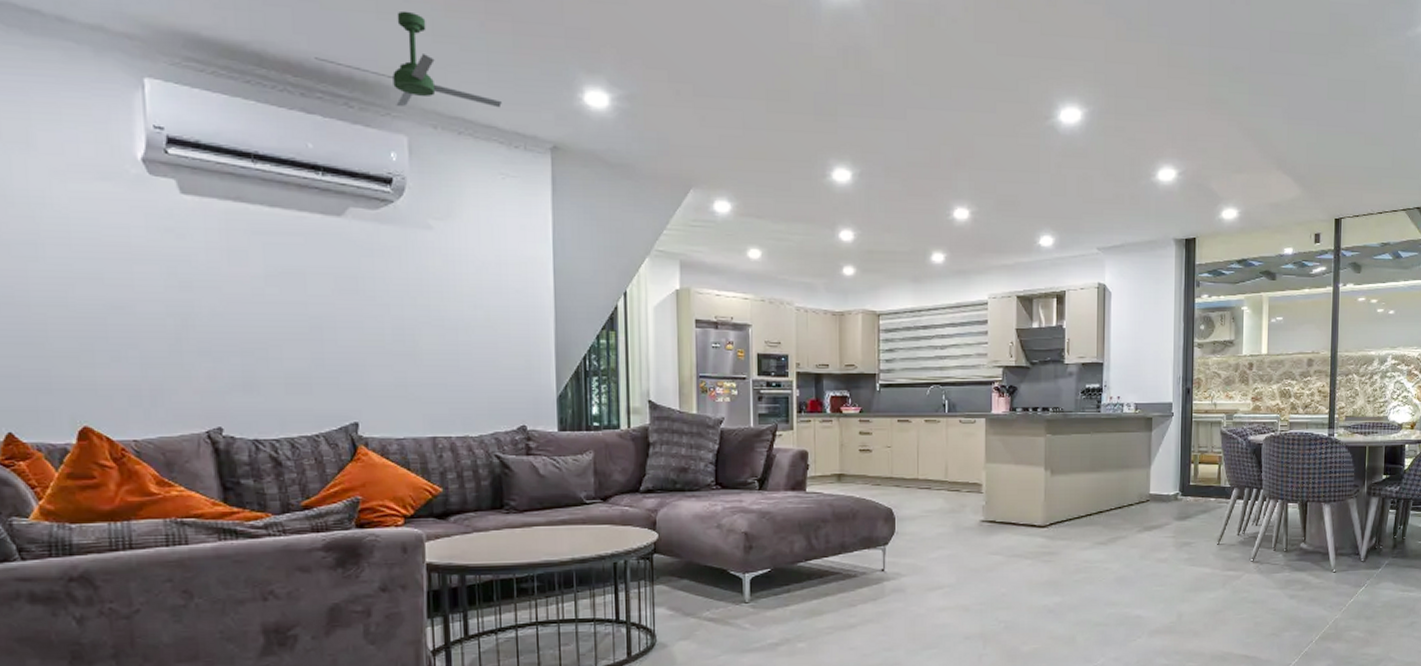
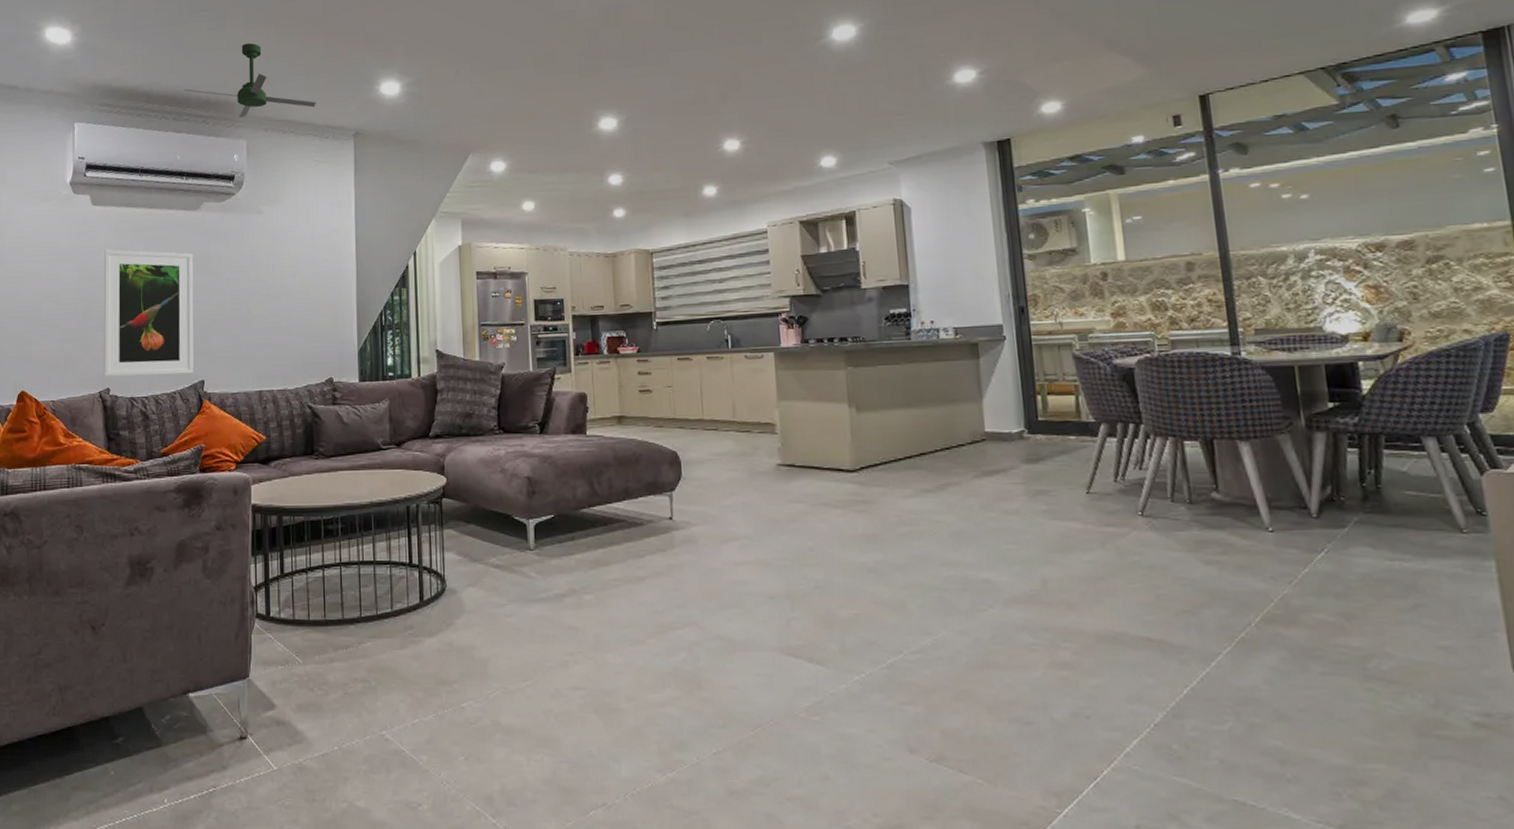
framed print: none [204,253,343,414] -> present [103,249,194,377]

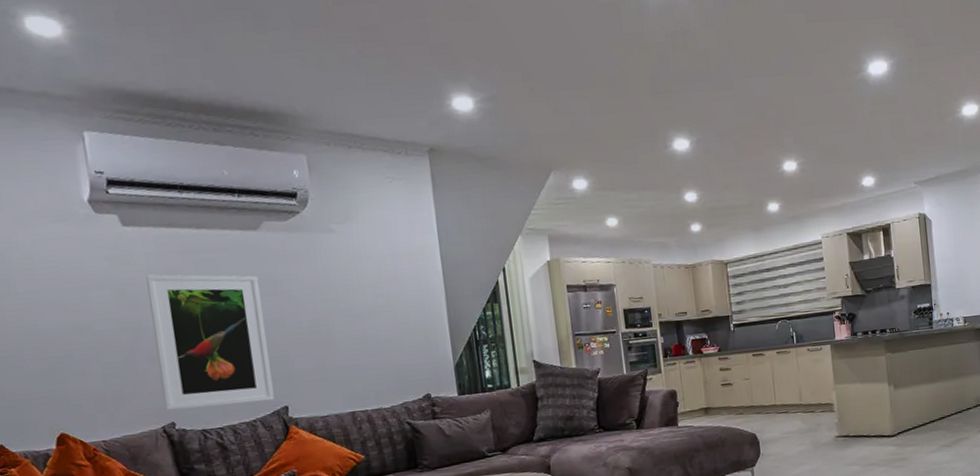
ceiling fan: present [183,42,316,117] -> none [221,48,383,130]

